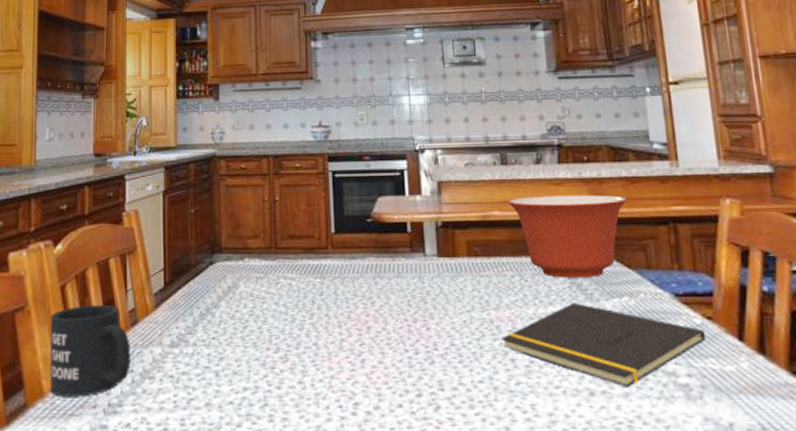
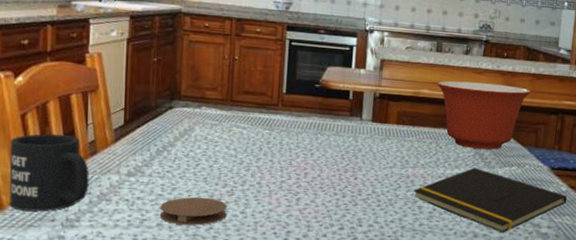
coaster: none [207,366,282,402] -> present [159,197,227,225]

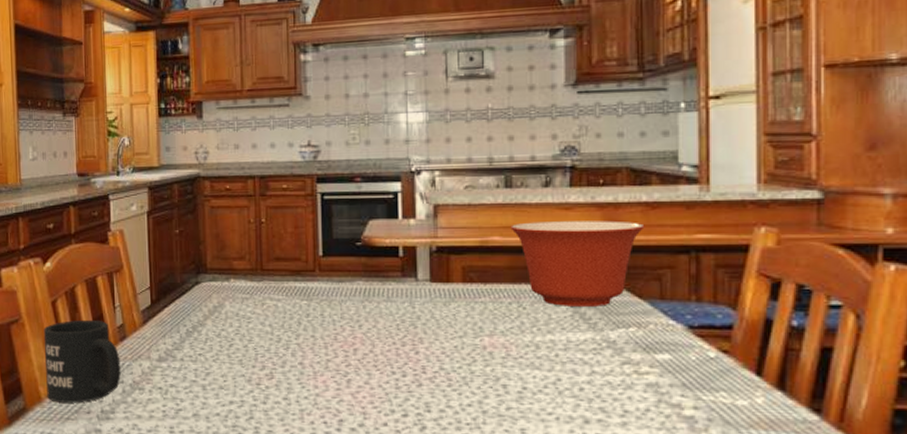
coaster: present [159,197,227,225] -> none [195,382,268,415]
notepad: present [413,167,568,233] -> none [494,331,720,417]

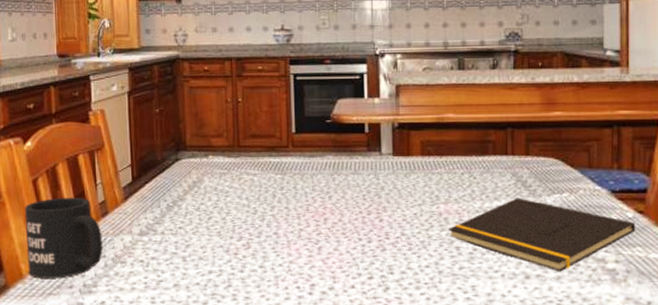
notepad: none [494,331,720,417] -> present [448,197,636,272]
mixing bowl: present [510,220,645,307] -> none [463,99,576,176]

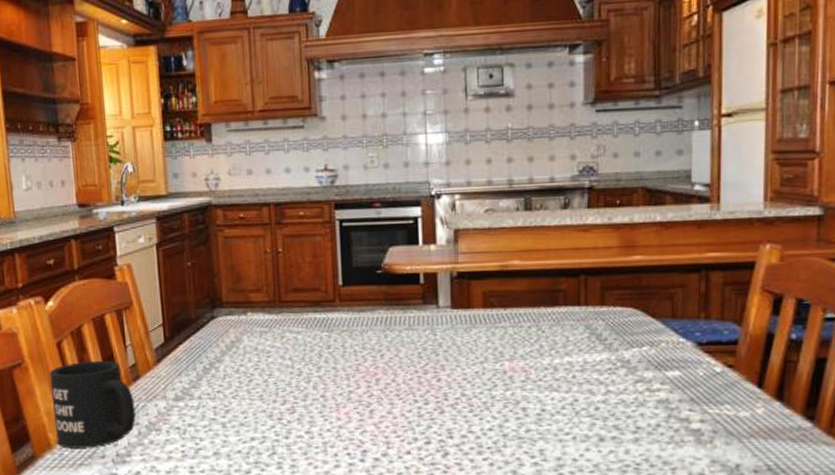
notepad: present [448,197,636,272] -> none [514,352,725,433]

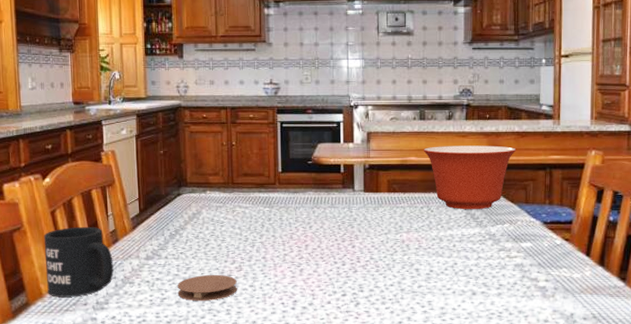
coaster: none [214,418,290,451] -> present [177,274,237,301]
mixing bowl: none [530,241,659,328] -> present [423,145,517,209]

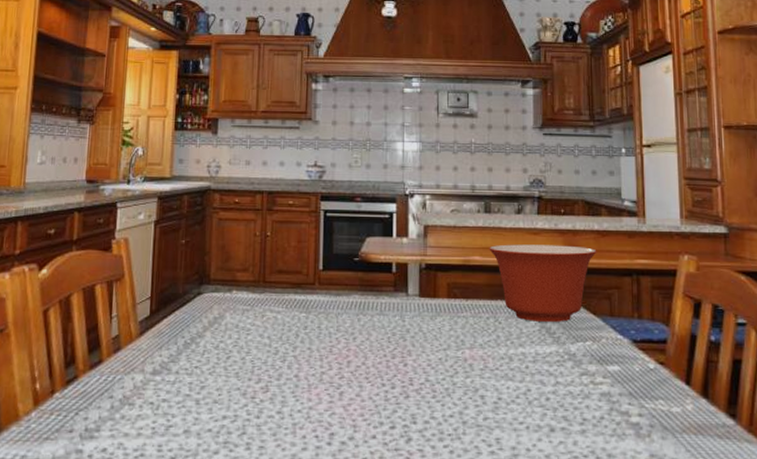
mug: present [43,226,114,297] -> none [26,330,112,421]
coaster: present [177,274,237,301] -> none [187,396,262,430]

